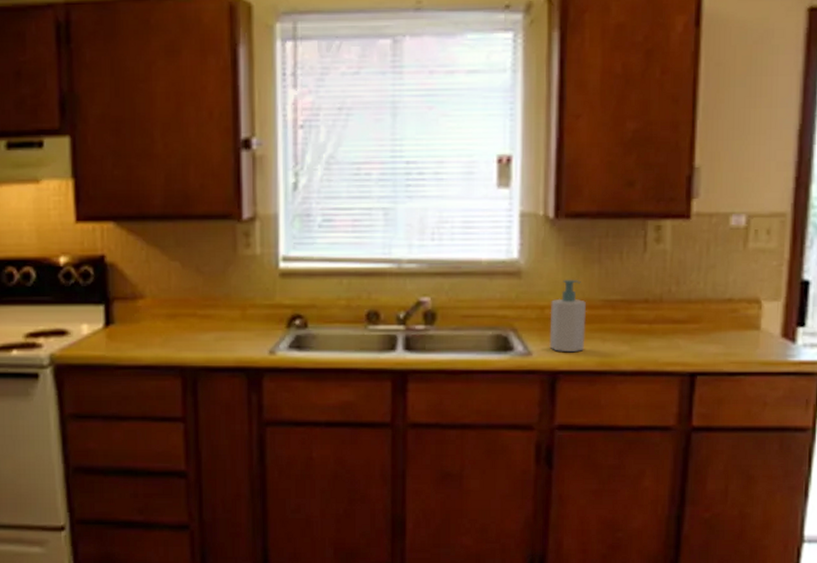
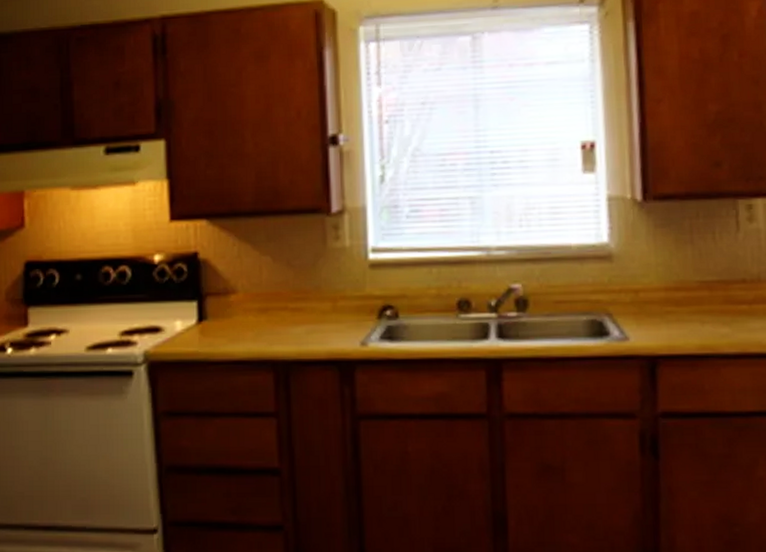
soap bottle: present [549,279,587,353] -> none [644,261,683,337]

